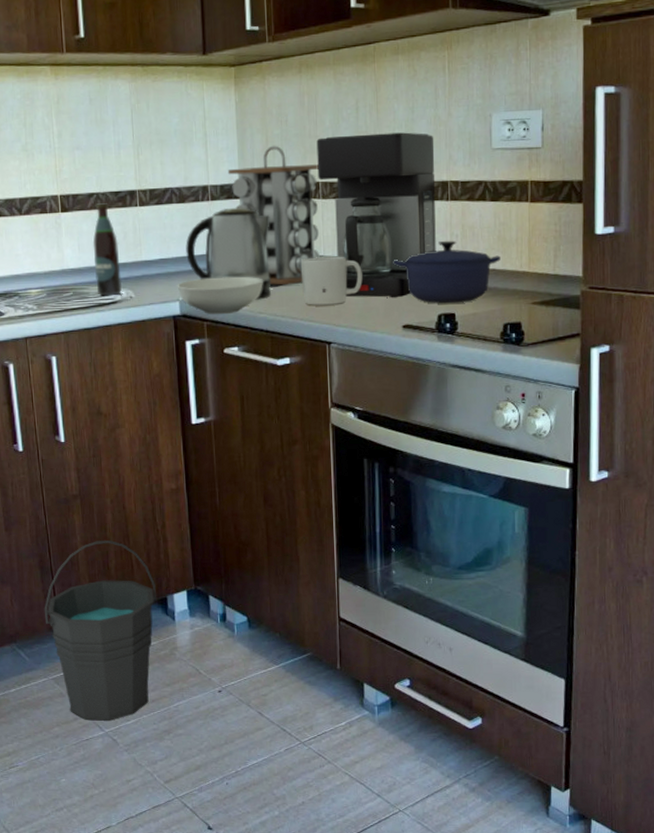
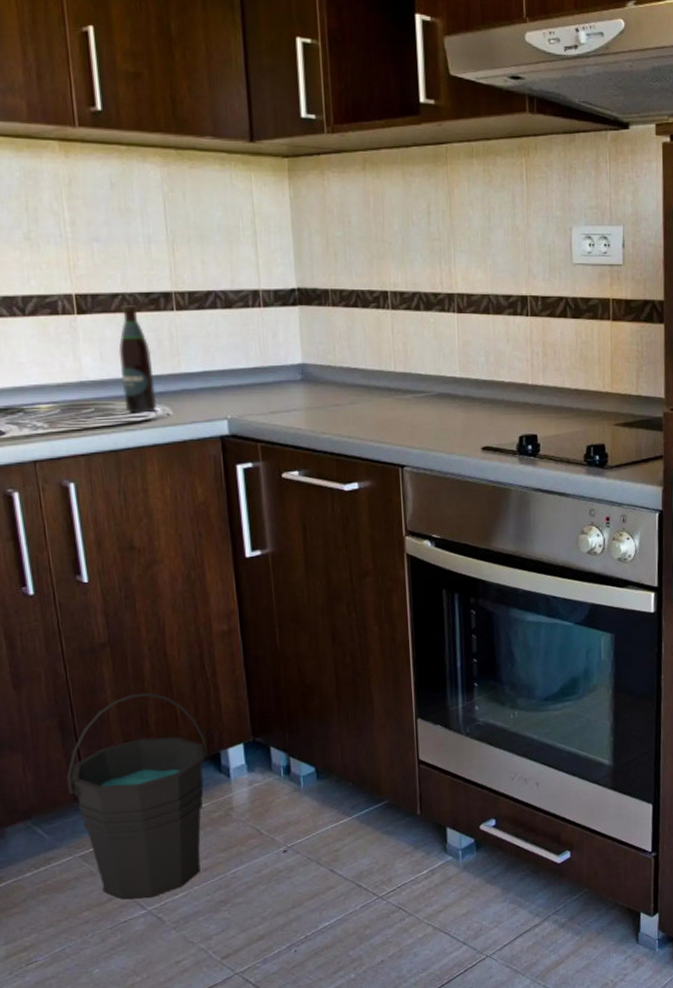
bowl: present [177,276,264,315] -> none [224,392,327,436]
kettle: present [186,207,272,300] -> none [234,315,337,419]
spice rack: present [227,145,321,286] -> none [282,248,391,404]
mug: present [300,256,363,307] -> none [368,372,438,427]
coffee maker: present [316,132,436,298] -> none [384,241,516,419]
cooking pot: present [393,240,500,303] -> none [470,358,583,424]

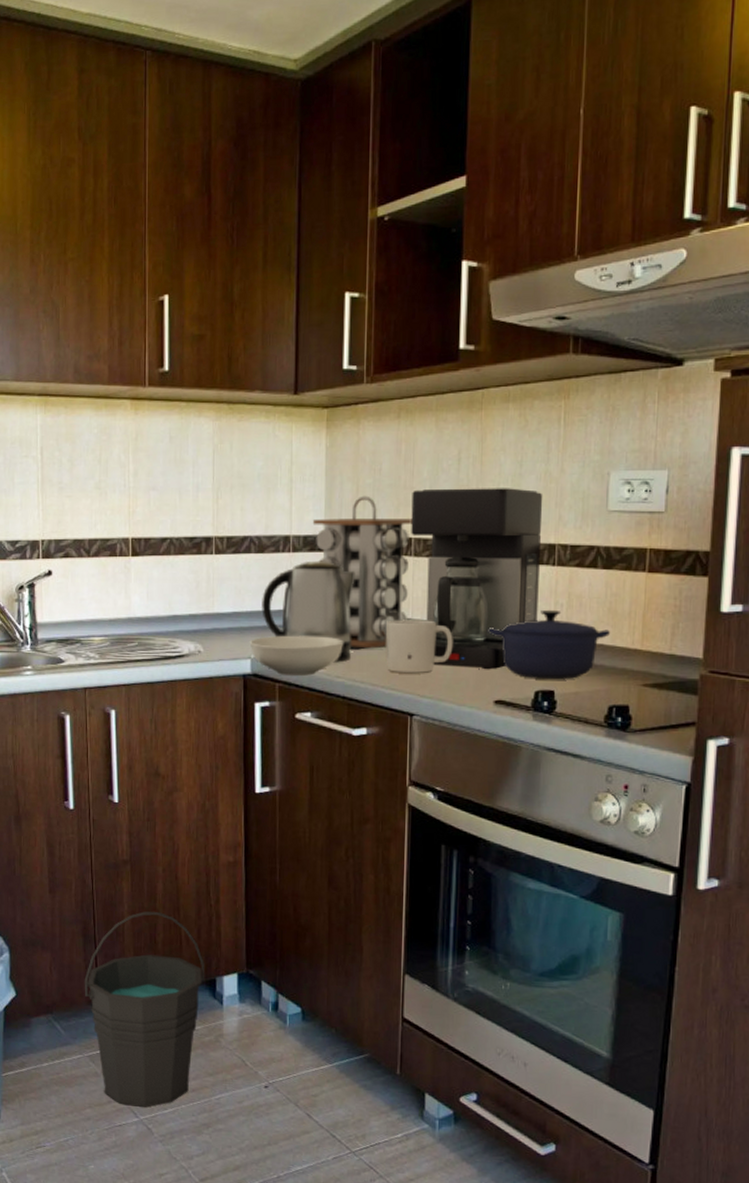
bottle: present [118,306,157,414] -> none [162,549,191,649]
bowl: none [224,392,327,436] -> present [249,635,344,677]
kettle: none [234,315,337,419] -> present [262,560,355,663]
spice rack: none [282,248,391,404] -> present [312,495,413,649]
mug: none [368,372,438,427] -> present [385,619,453,674]
coffee maker: none [384,241,516,419] -> present [411,488,543,670]
cooking pot: none [470,358,583,424] -> present [488,609,610,679]

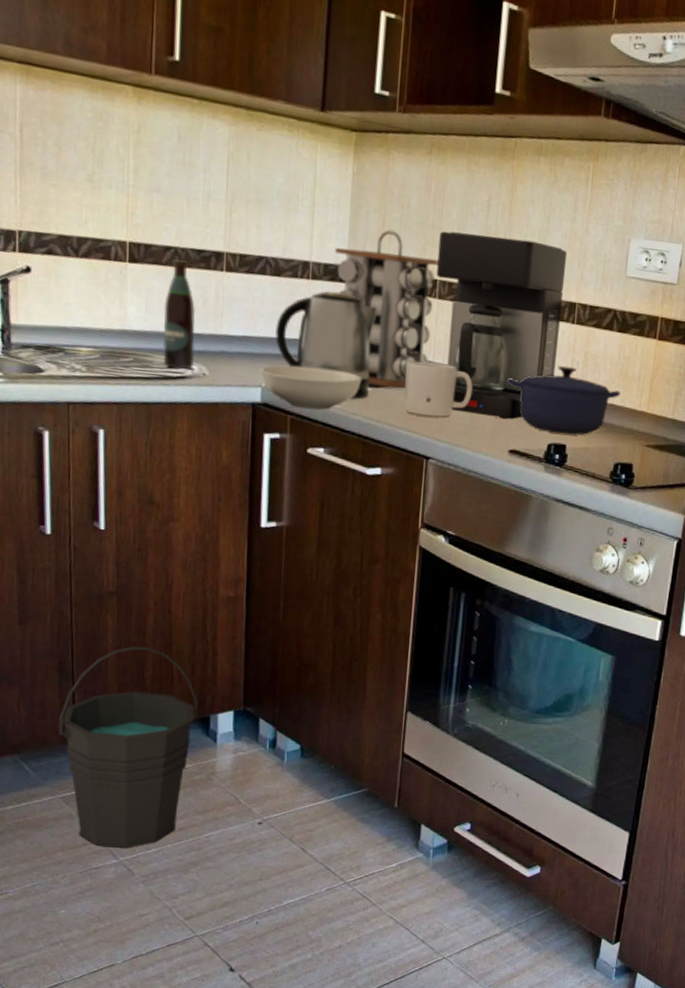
bottle: none [162,549,191,649] -> present [163,259,196,369]

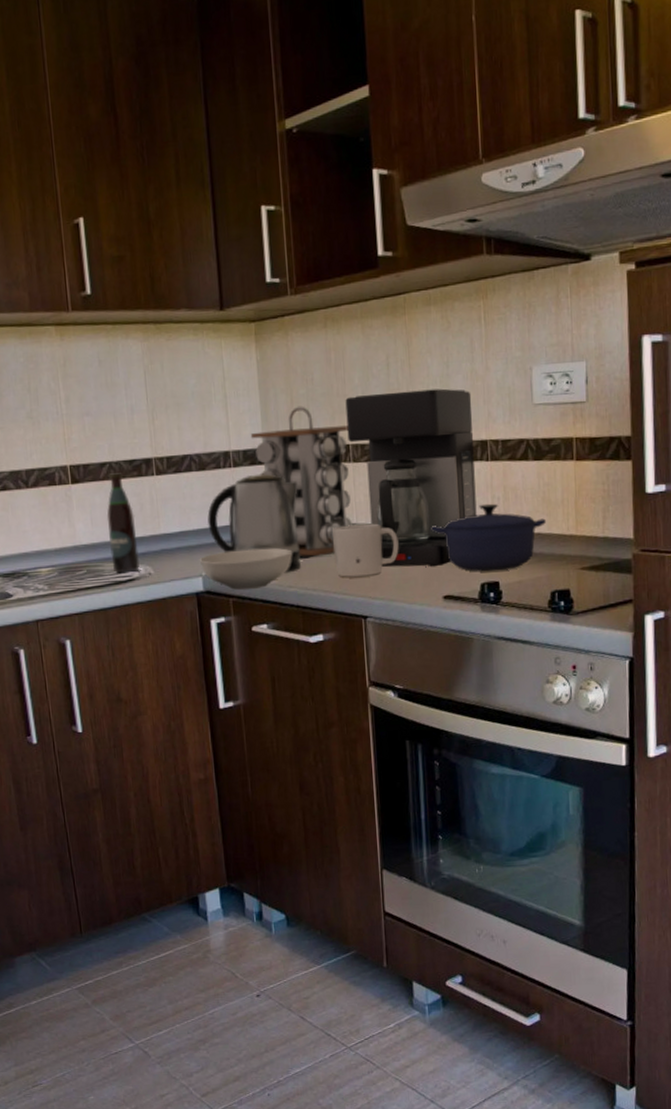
bucket: present [58,646,198,848] -> none [65,837,186,1032]

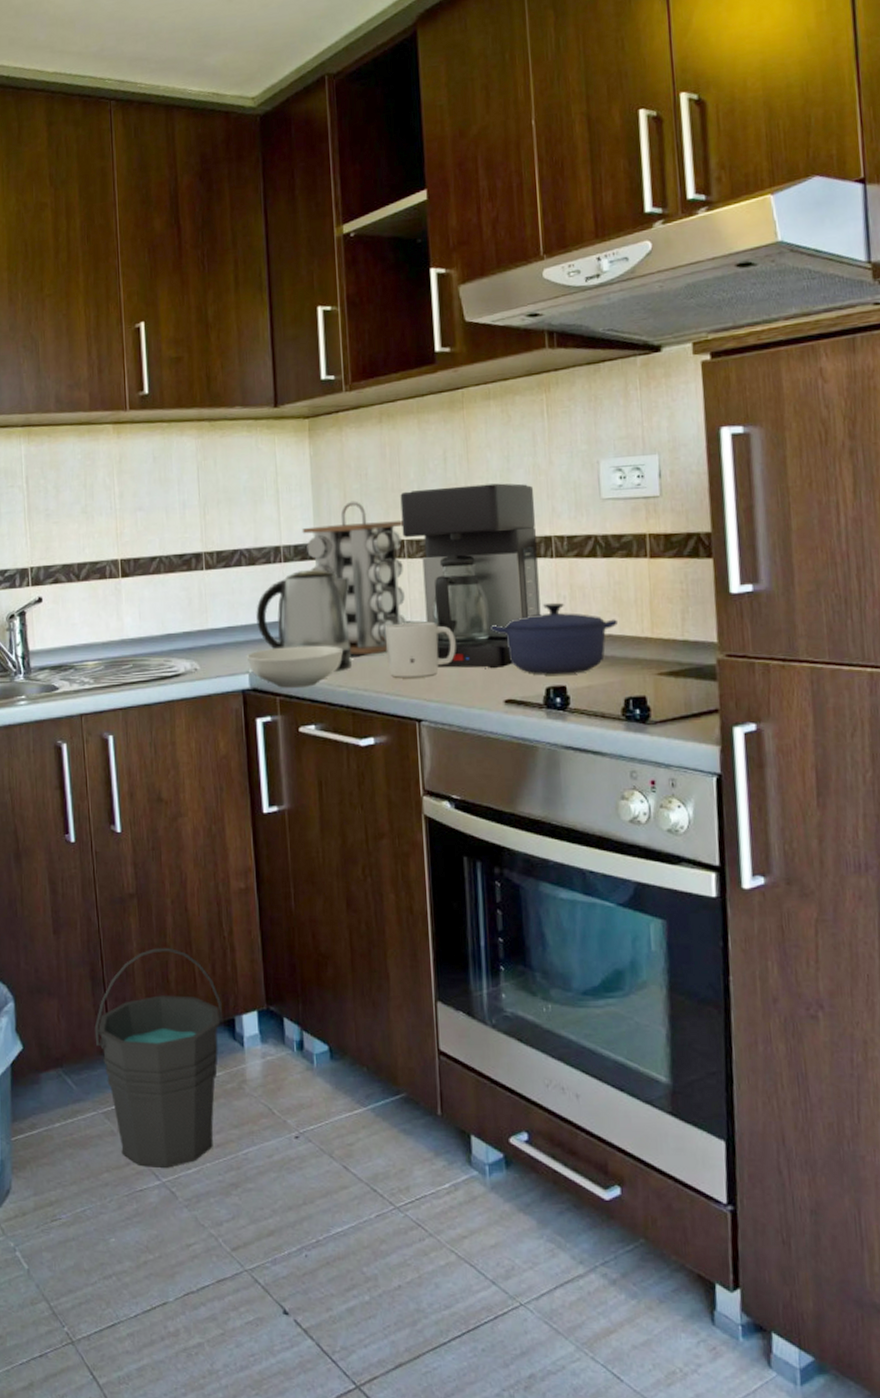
bucket: none [65,837,186,1032] -> present [94,948,222,1168]
bottle: present [106,473,140,574] -> none [155,567,186,669]

